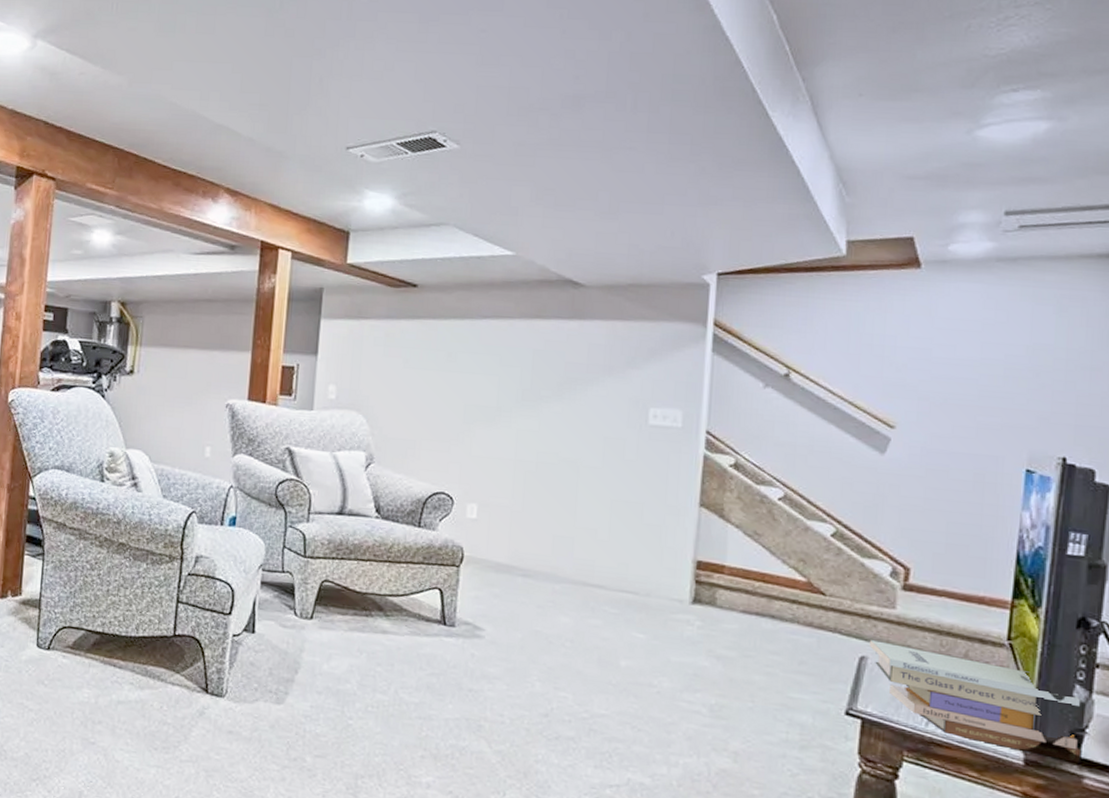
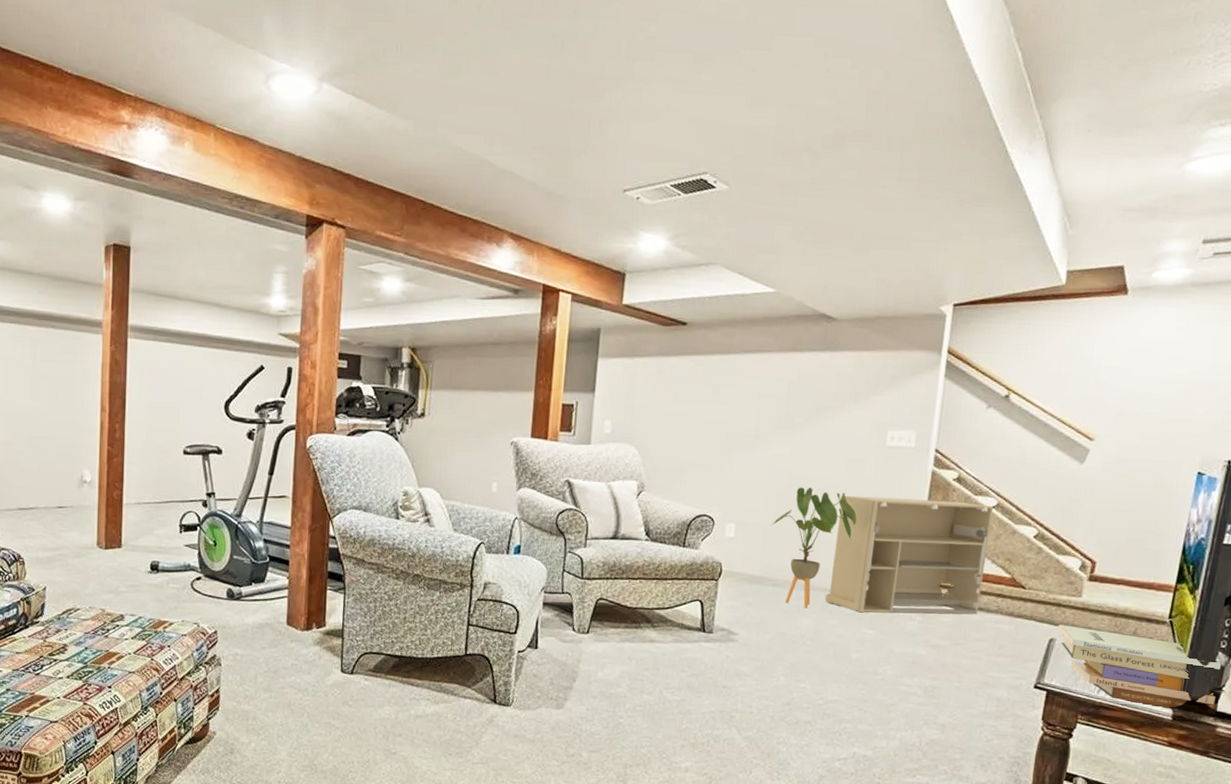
house plant: none [518,466,619,605] -> present [770,487,857,609]
shoe rack: none [585,478,780,623] -> present [825,495,994,615]

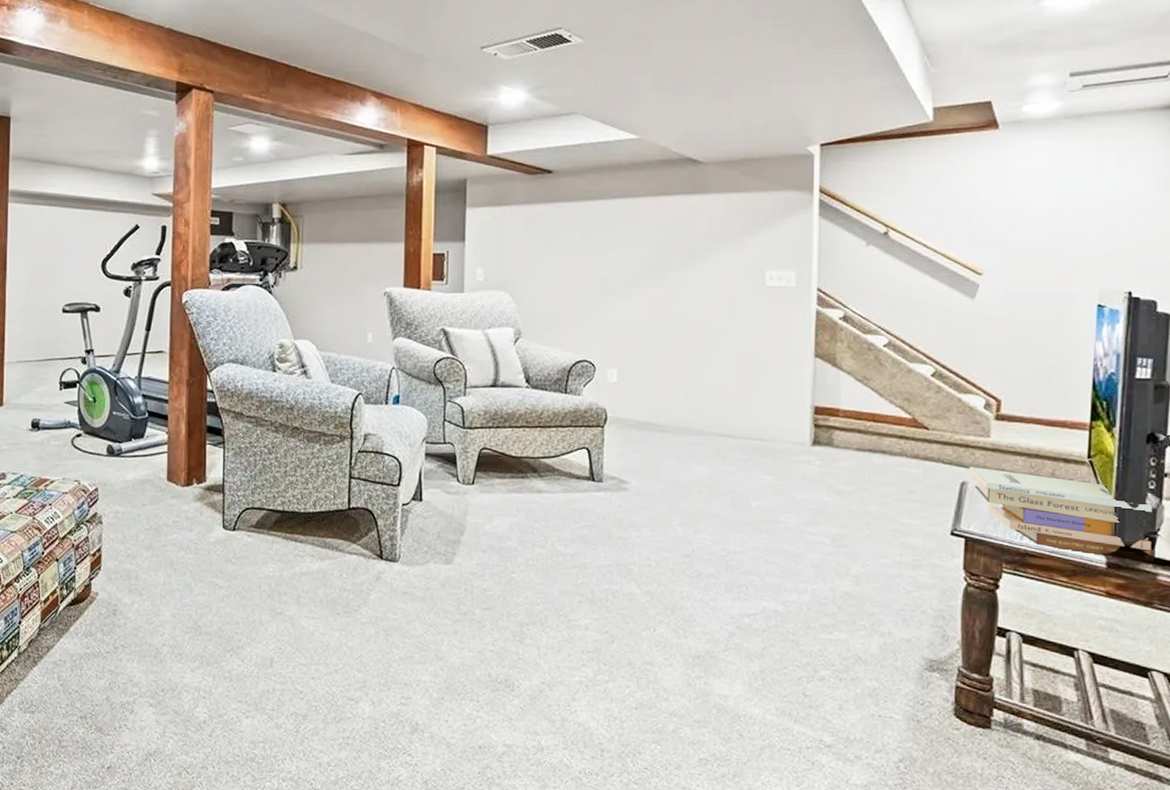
house plant: present [770,487,857,609] -> none [653,330,743,455]
shoe rack: present [825,495,994,615] -> none [717,337,885,458]

